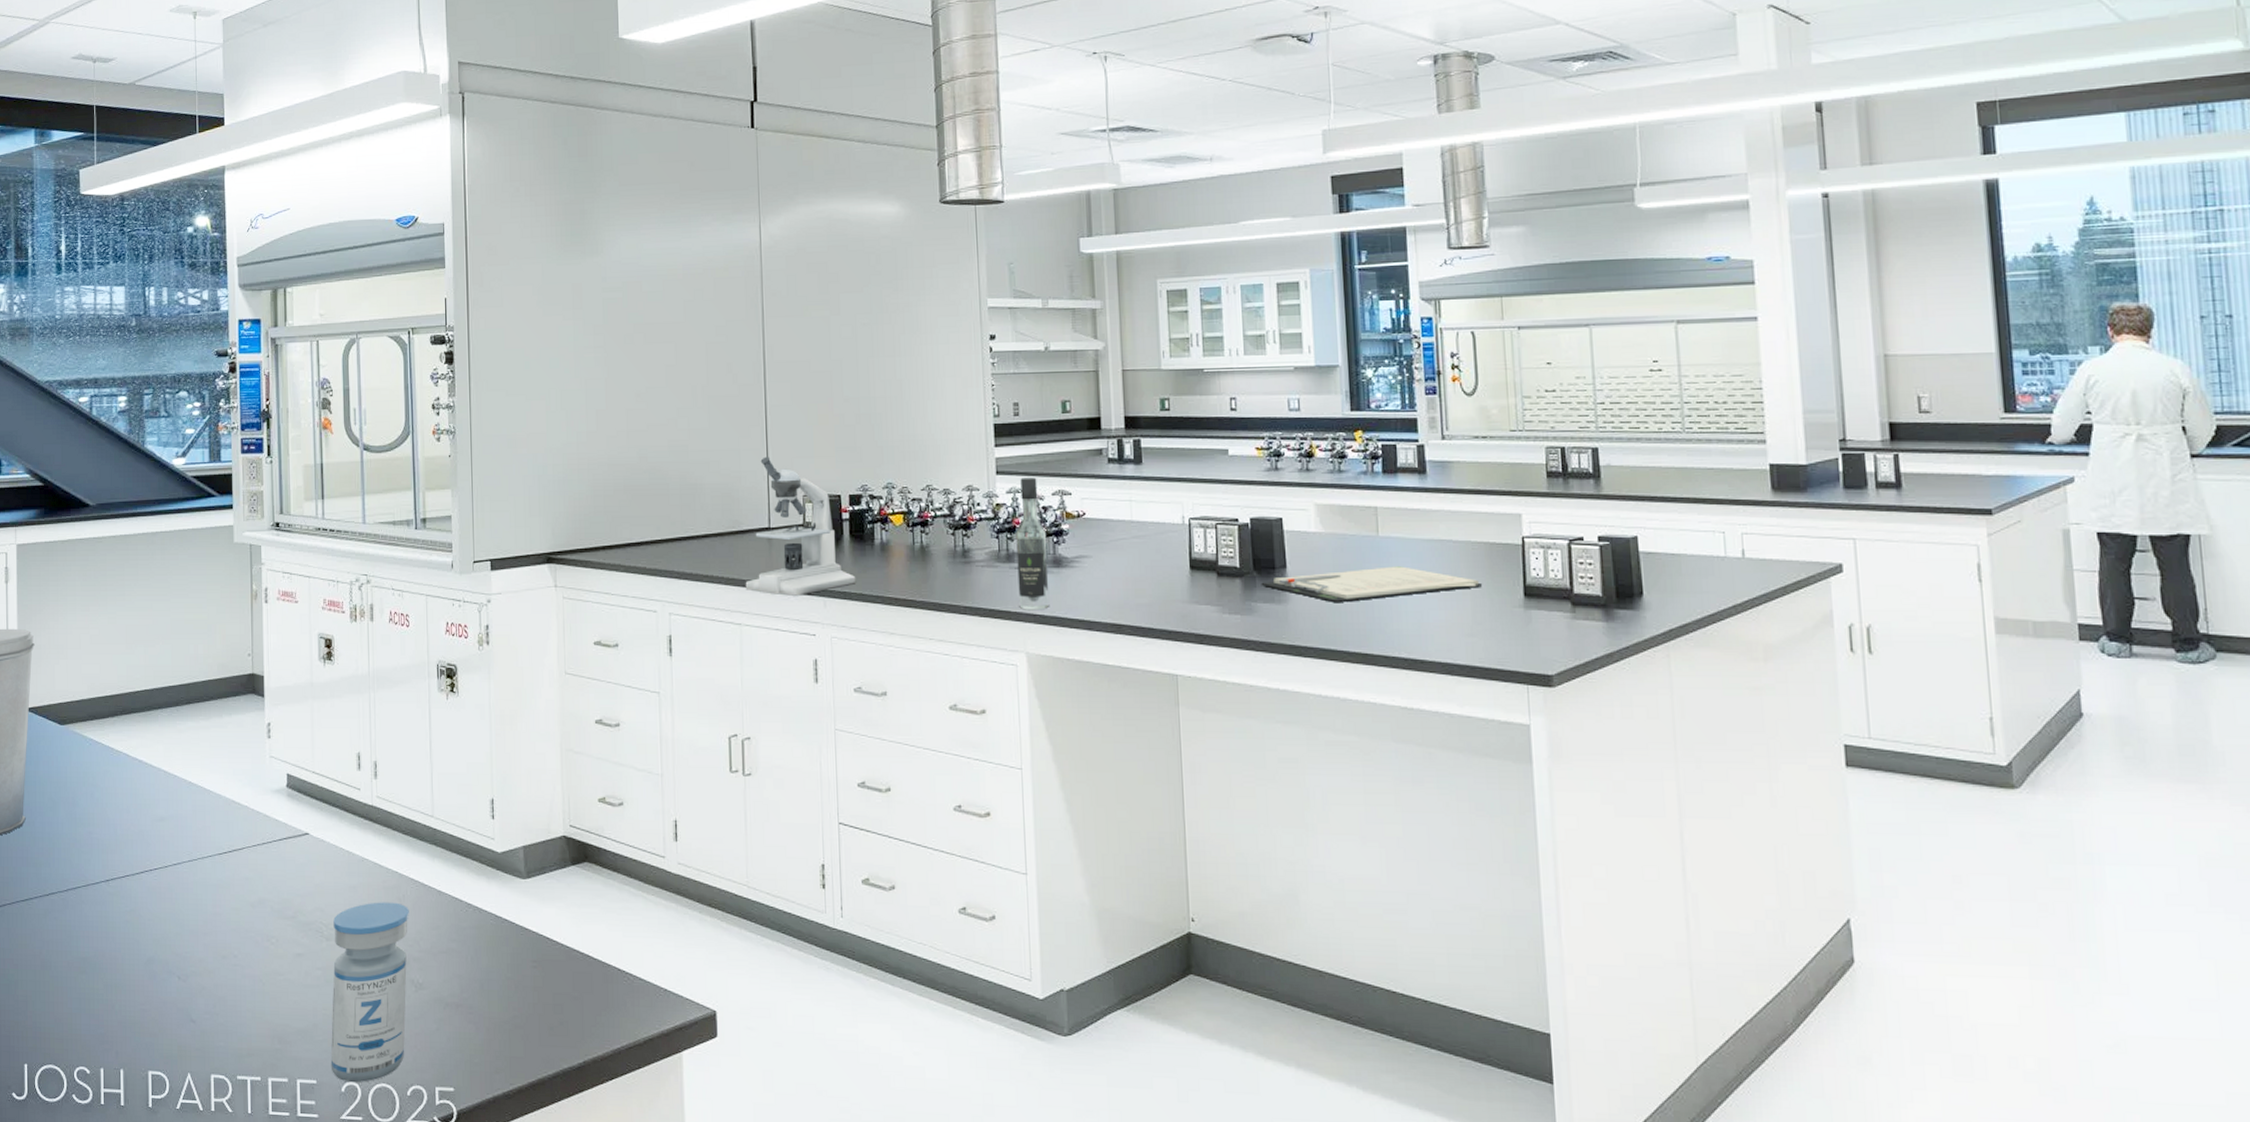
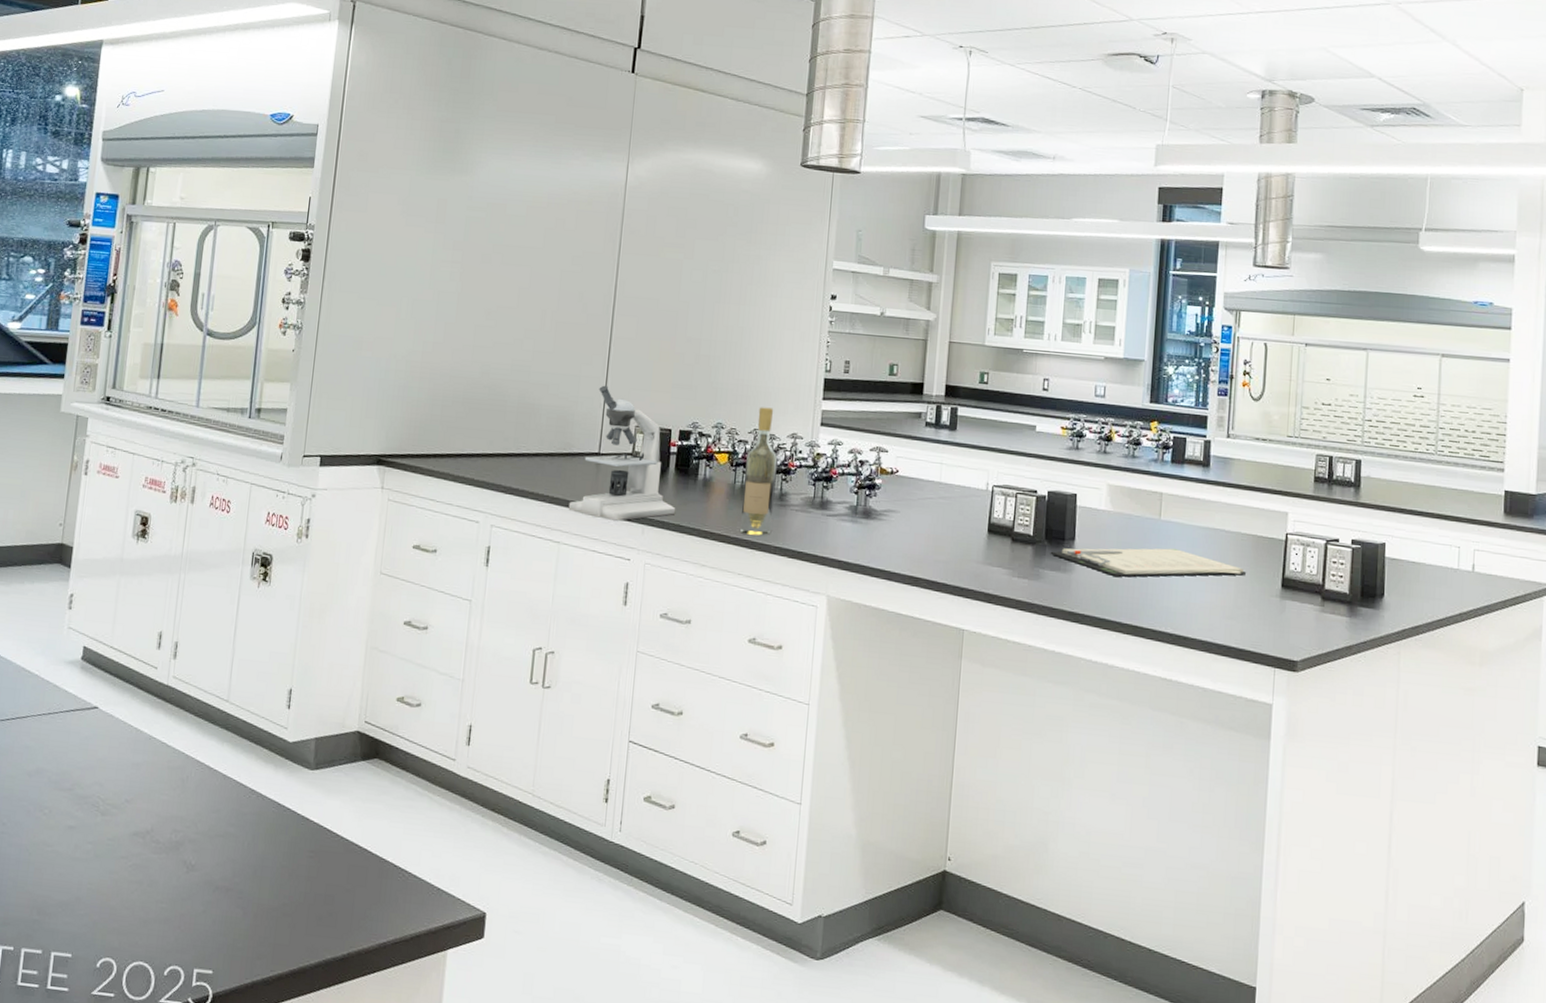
medicine: present [330,902,409,1083] -> none [88,781,191,959]
bottle: none [923,461,959,598] -> present [739,407,778,537]
bottle: present [1016,477,1050,612] -> none [826,431,860,558]

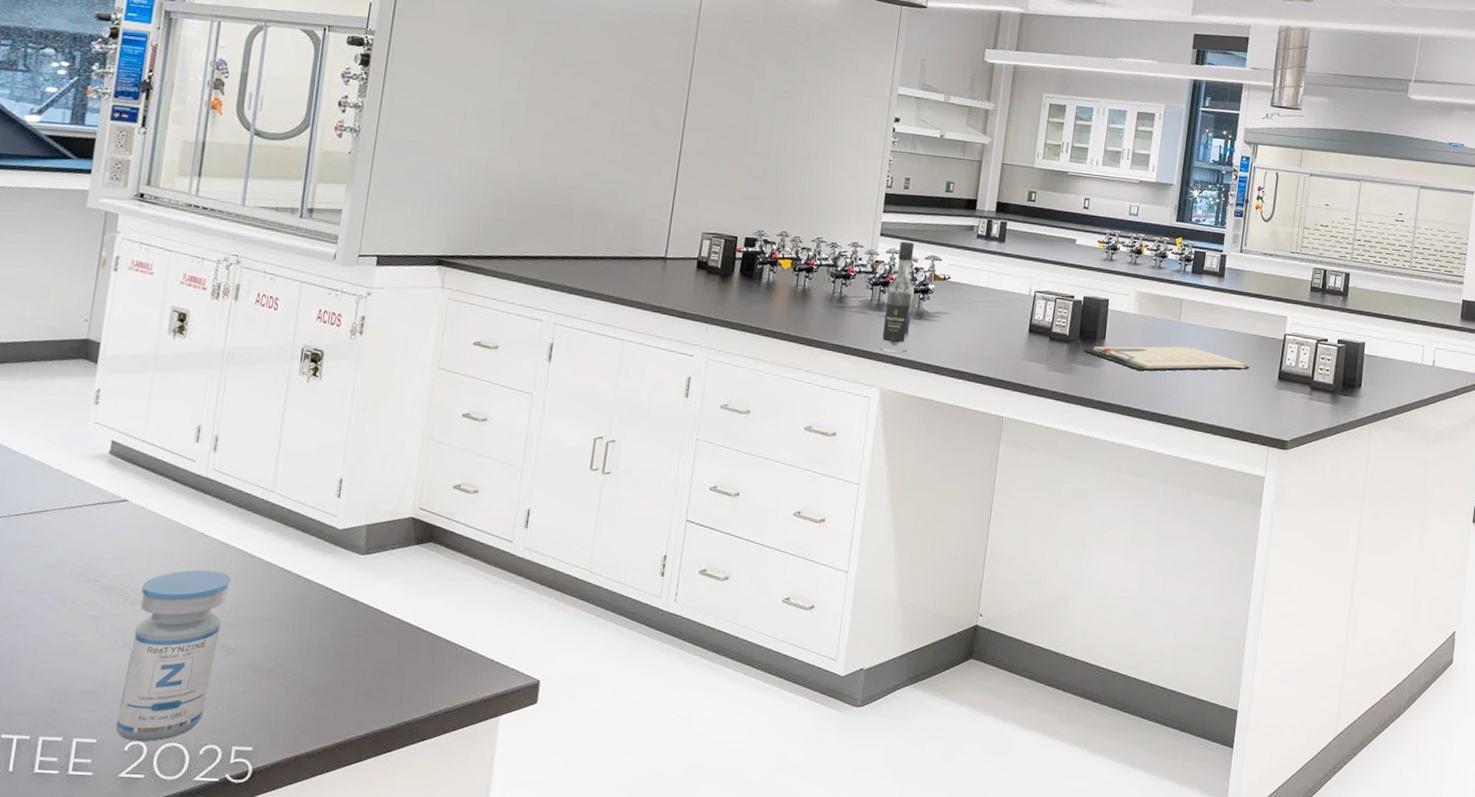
medicine: none [88,781,191,959] -> present [115,569,232,742]
microscope: present [568,385,676,521] -> none [633,194,740,320]
bottle: present [739,407,778,537] -> none [799,217,839,336]
bottle: none [826,431,860,558] -> present [881,241,915,354]

